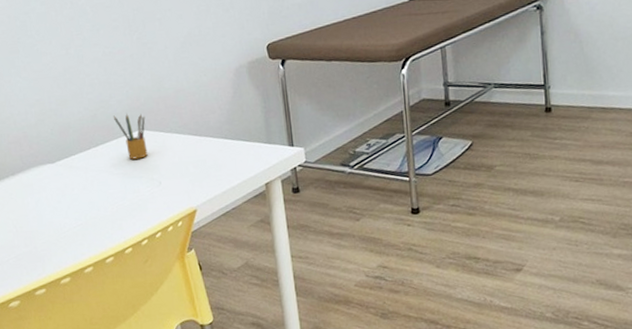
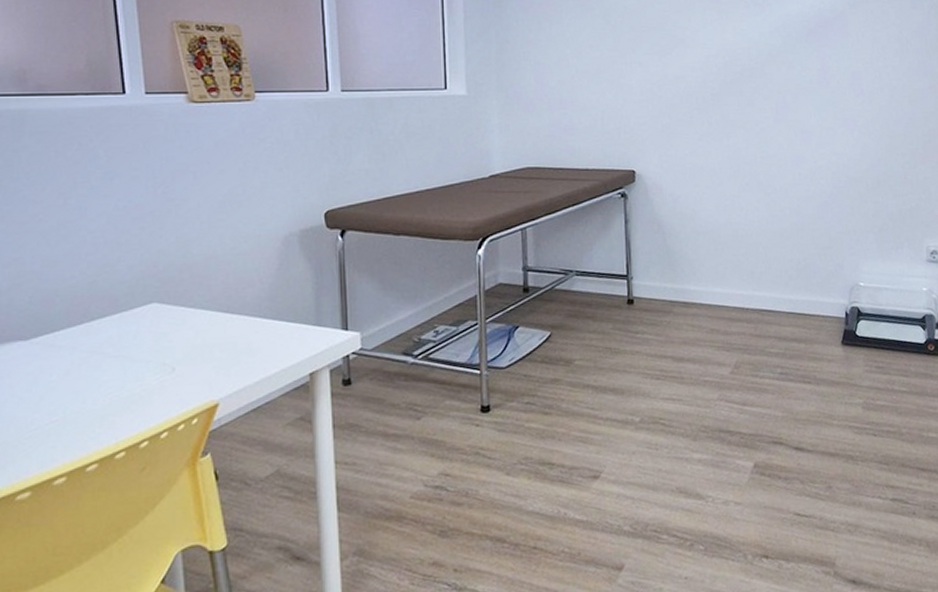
pencil box: present [114,113,148,160] -> none [120,281,163,339]

